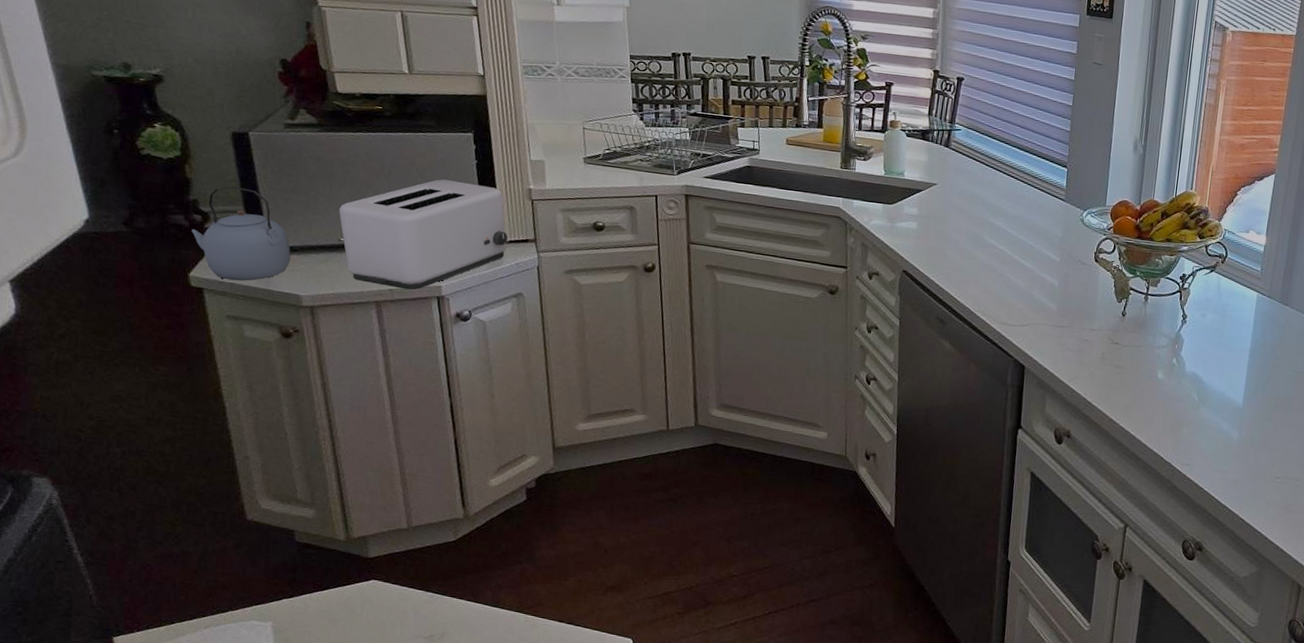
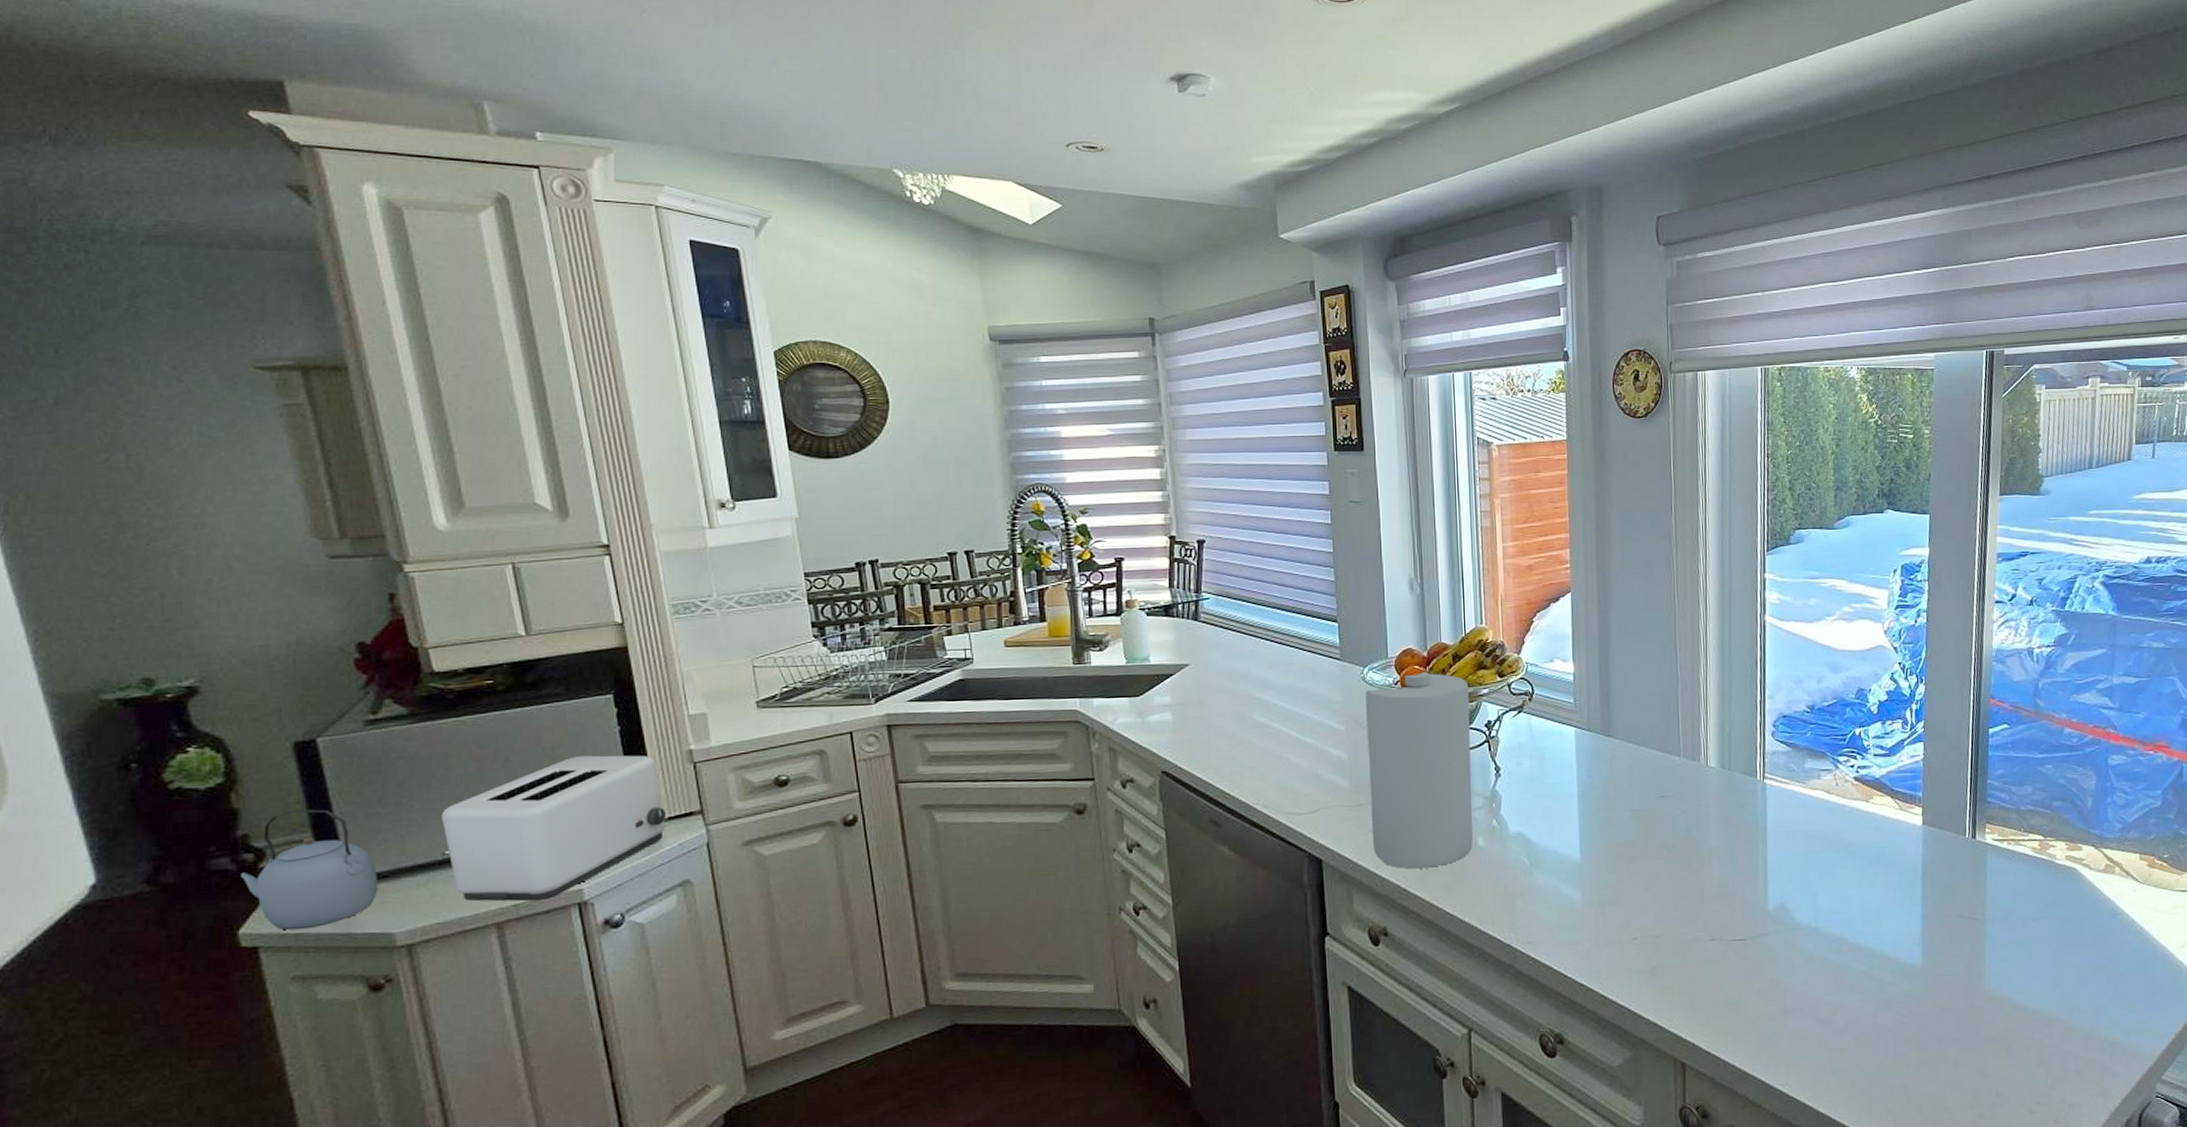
paper towel holder: none [1069,223,1172,389] -> present [1366,672,1473,869]

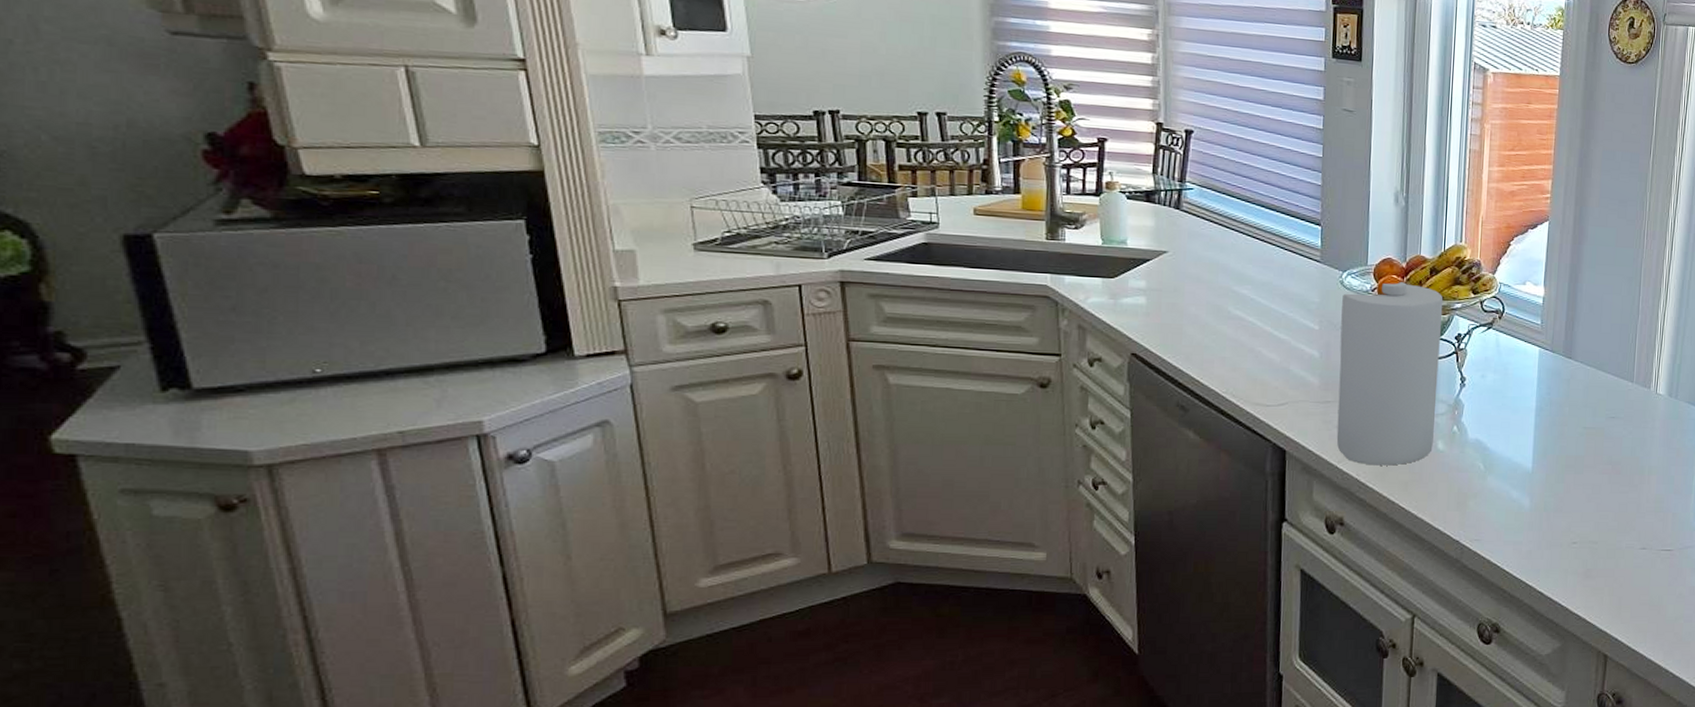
teakettle: present [241,808,378,931] -> none [53,309,231,440]
toaster: present [442,755,667,902] -> none [312,281,585,430]

